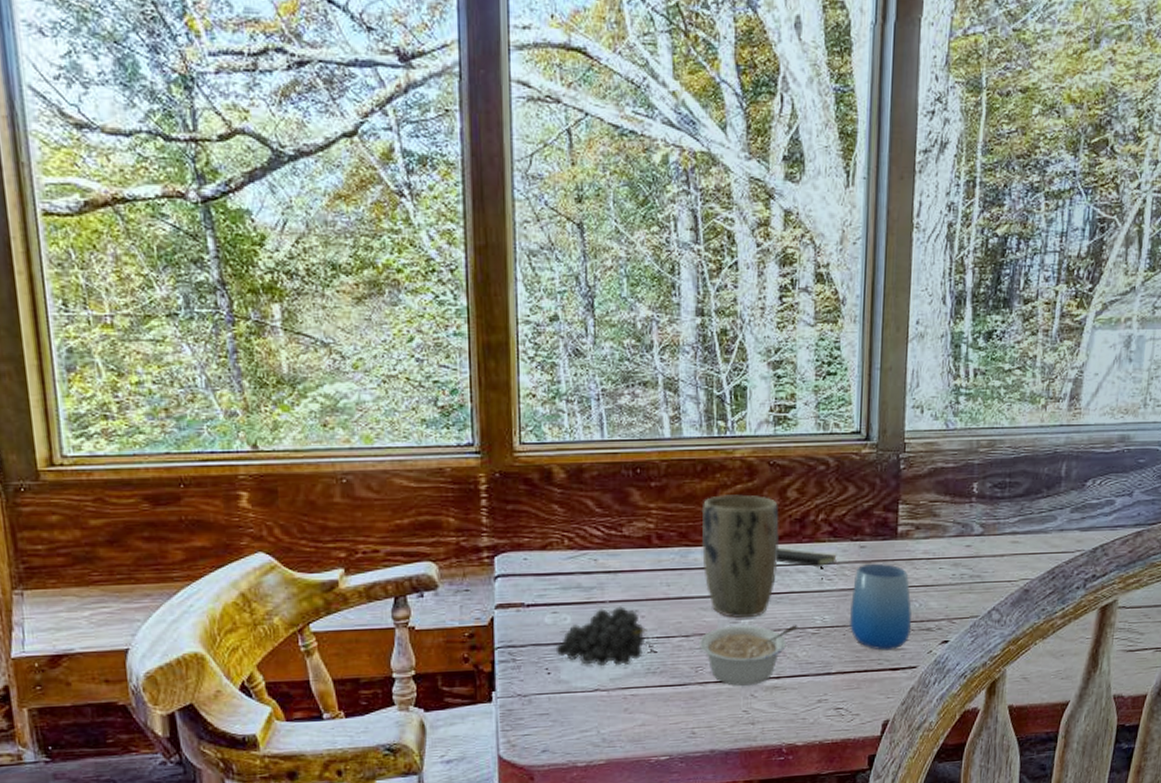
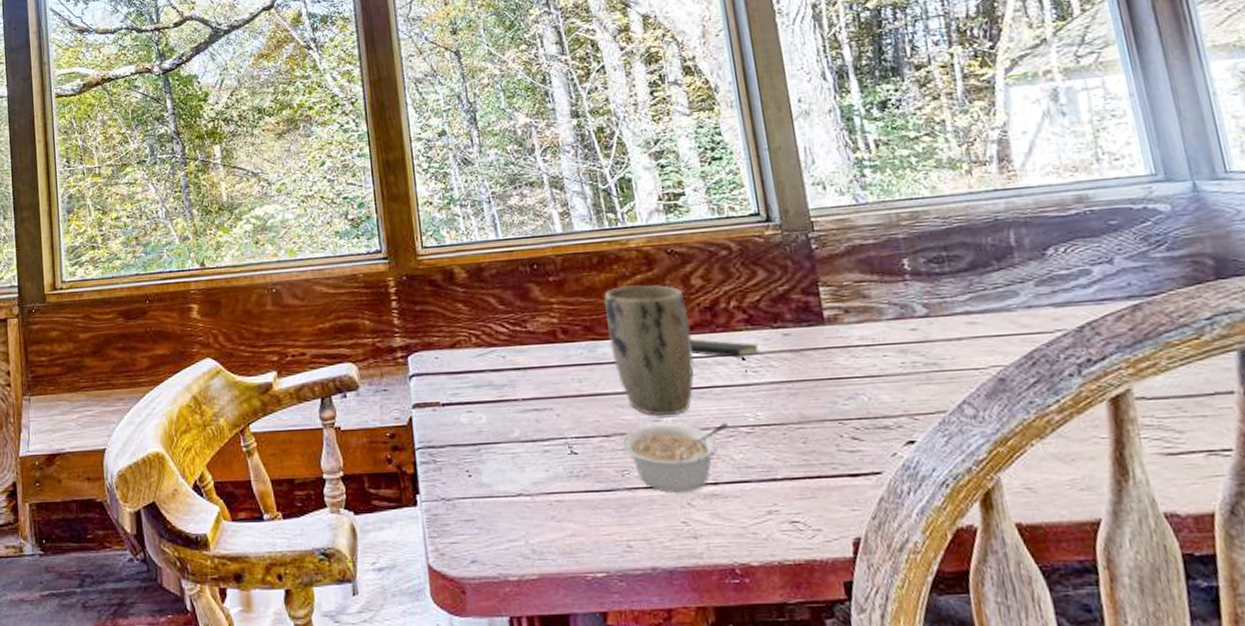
fruit: present [555,606,647,666] -> none [474,404,565,469]
cup: present [849,563,912,651] -> none [783,352,865,453]

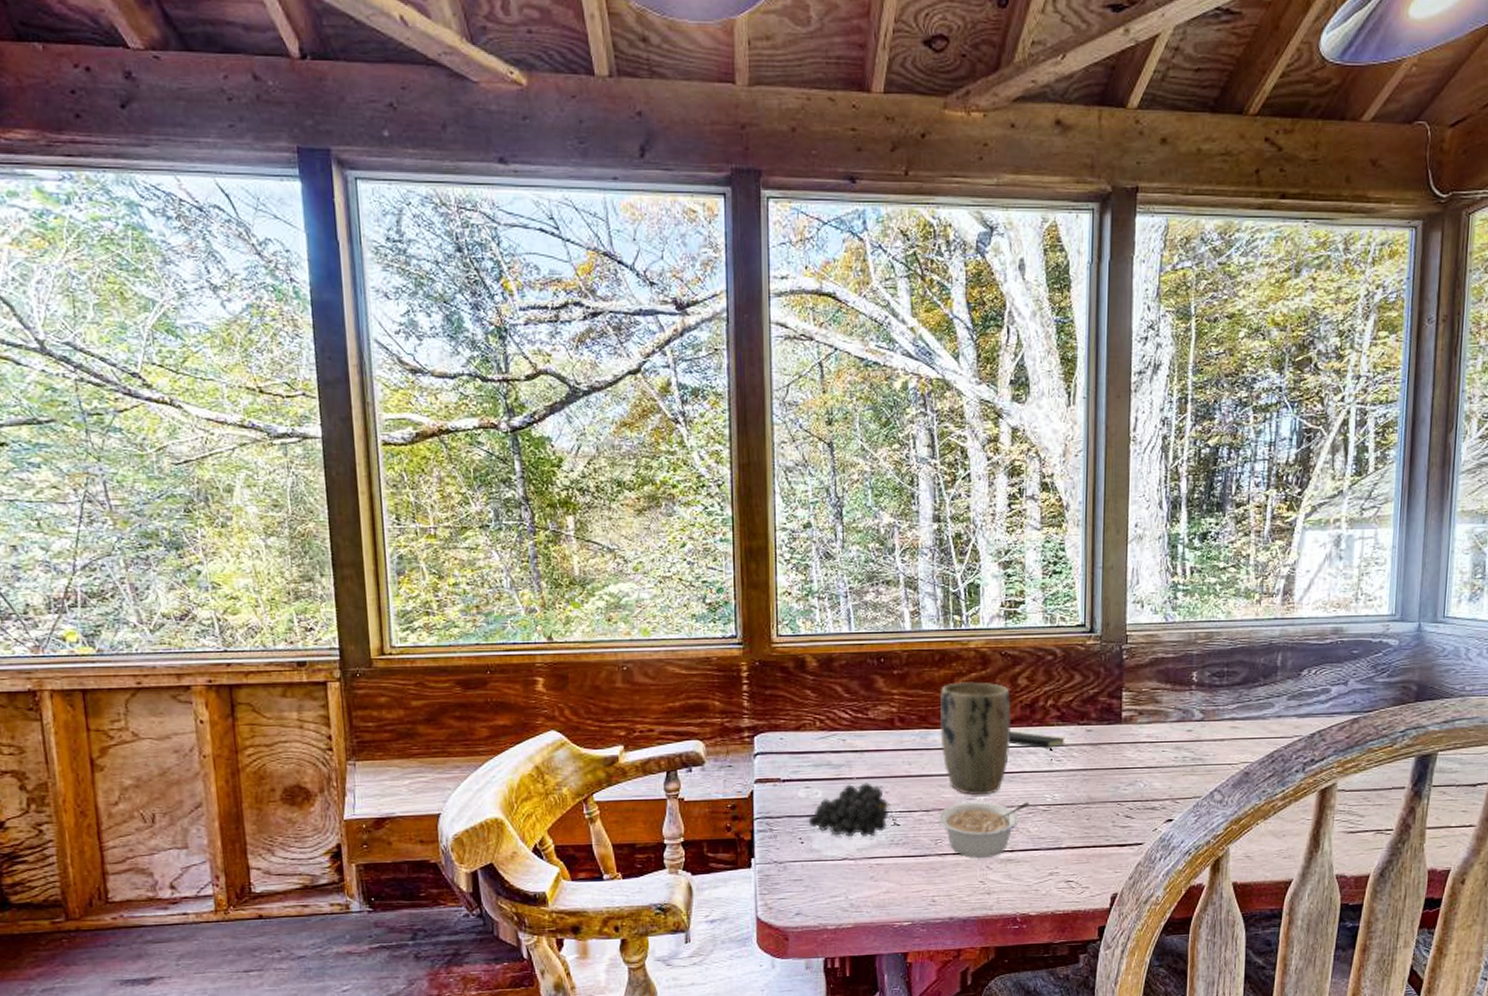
fruit: none [474,404,565,469] -> present [808,782,891,838]

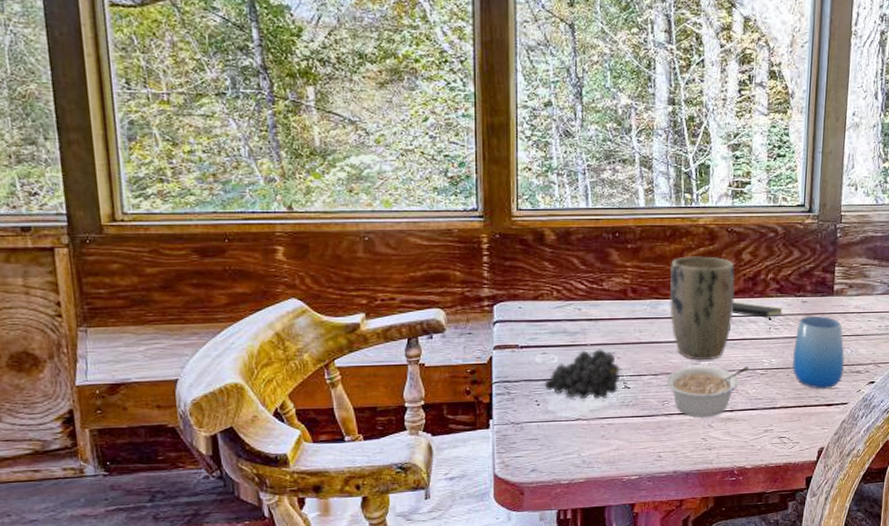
cup: none [1077,745,1137,828] -> present [792,315,844,389]

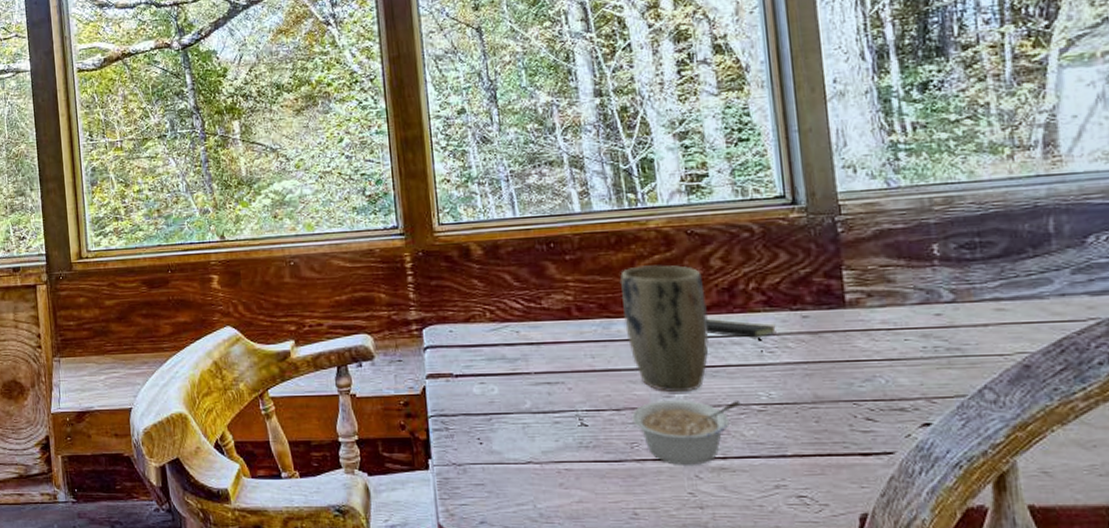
fruit: present [544,349,622,400] -> none [485,378,576,439]
cup: present [792,315,844,389] -> none [799,334,879,432]

